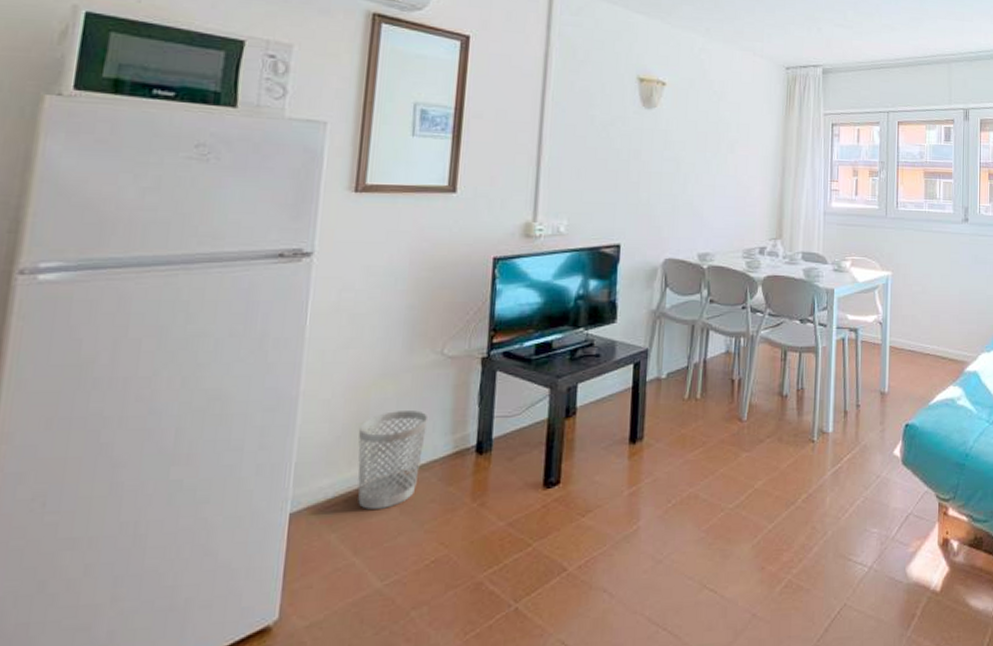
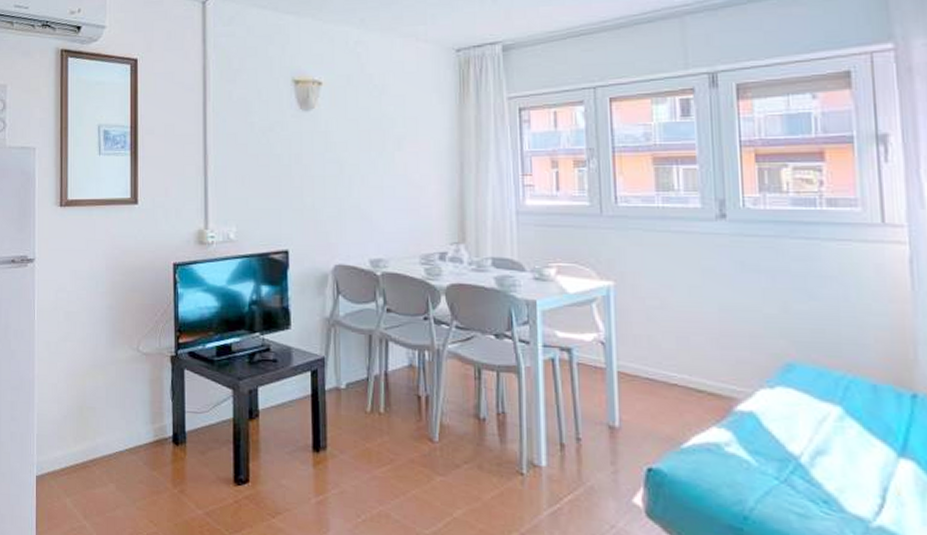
wastebasket: present [357,410,429,509] -> none [79,398,132,483]

